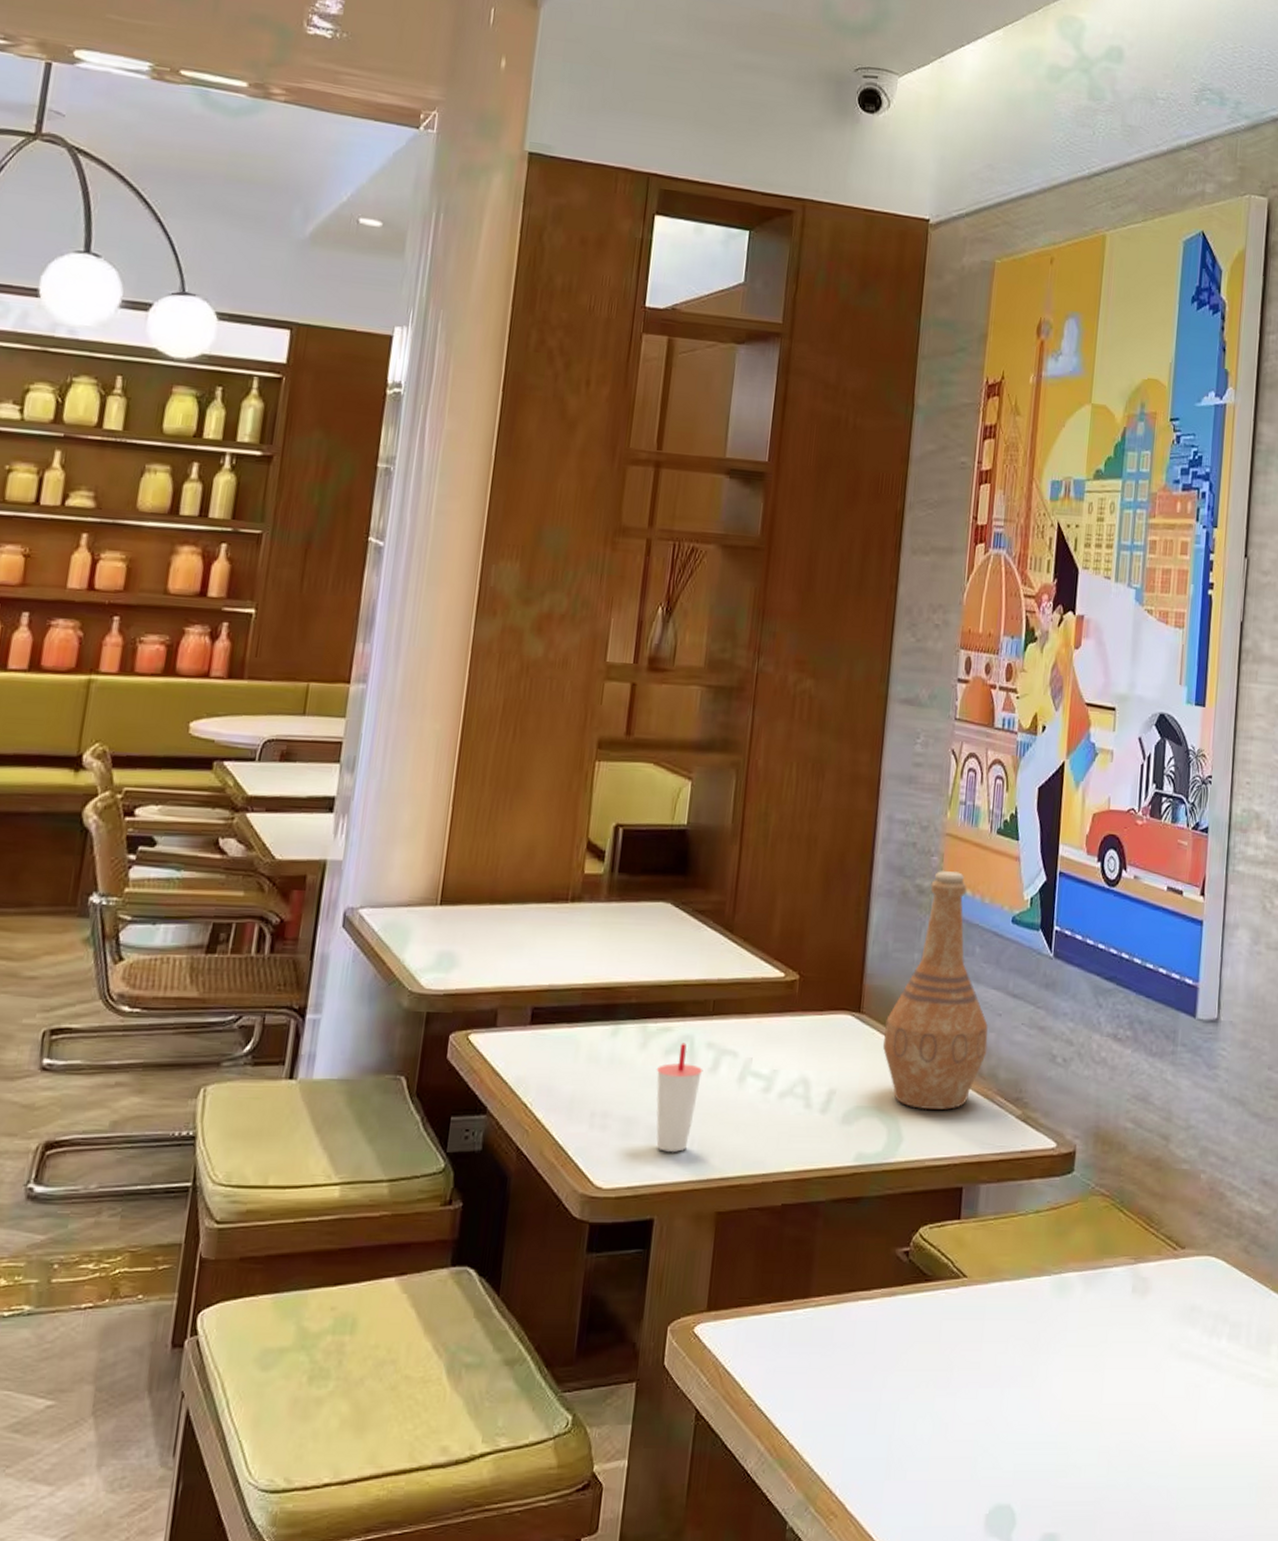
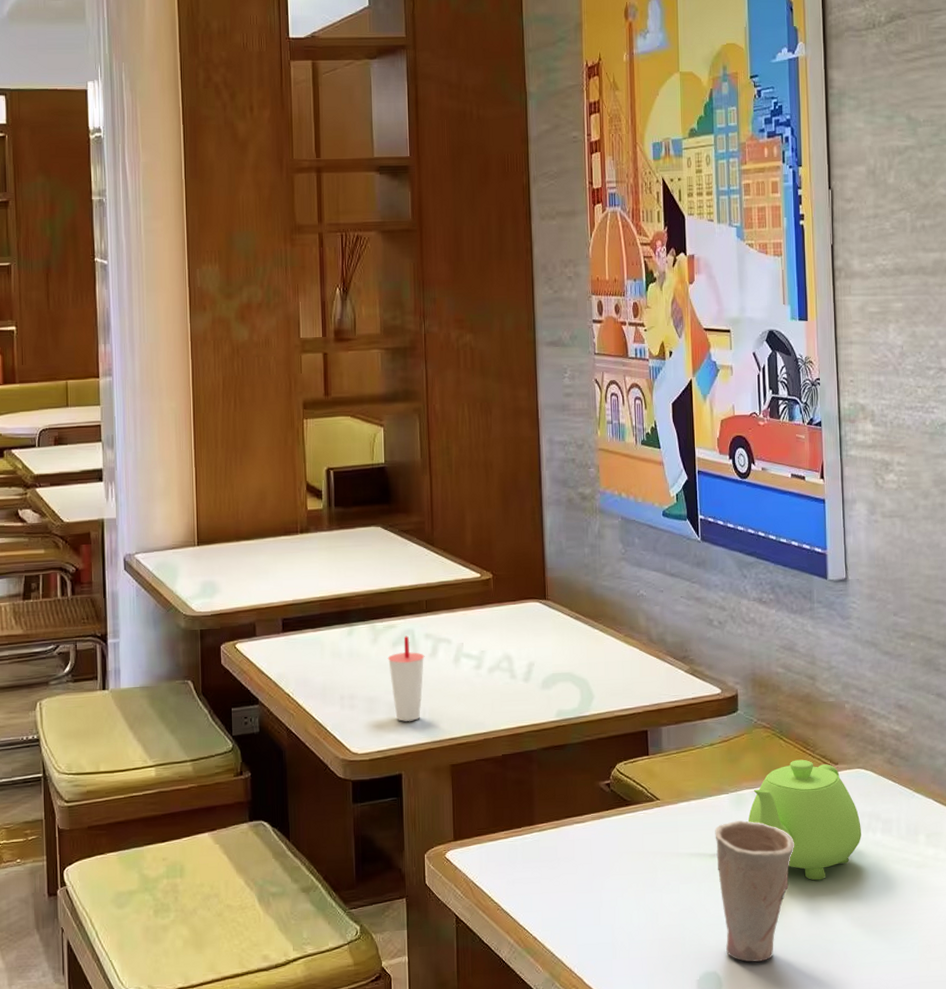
vase: present [882,871,989,1110] -> none [567,479,654,672]
cup: none [1026,1311,1123,1496] -> present [715,820,795,962]
teapot: none [1070,1239,1205,1395] -> present [748,759,861,881]

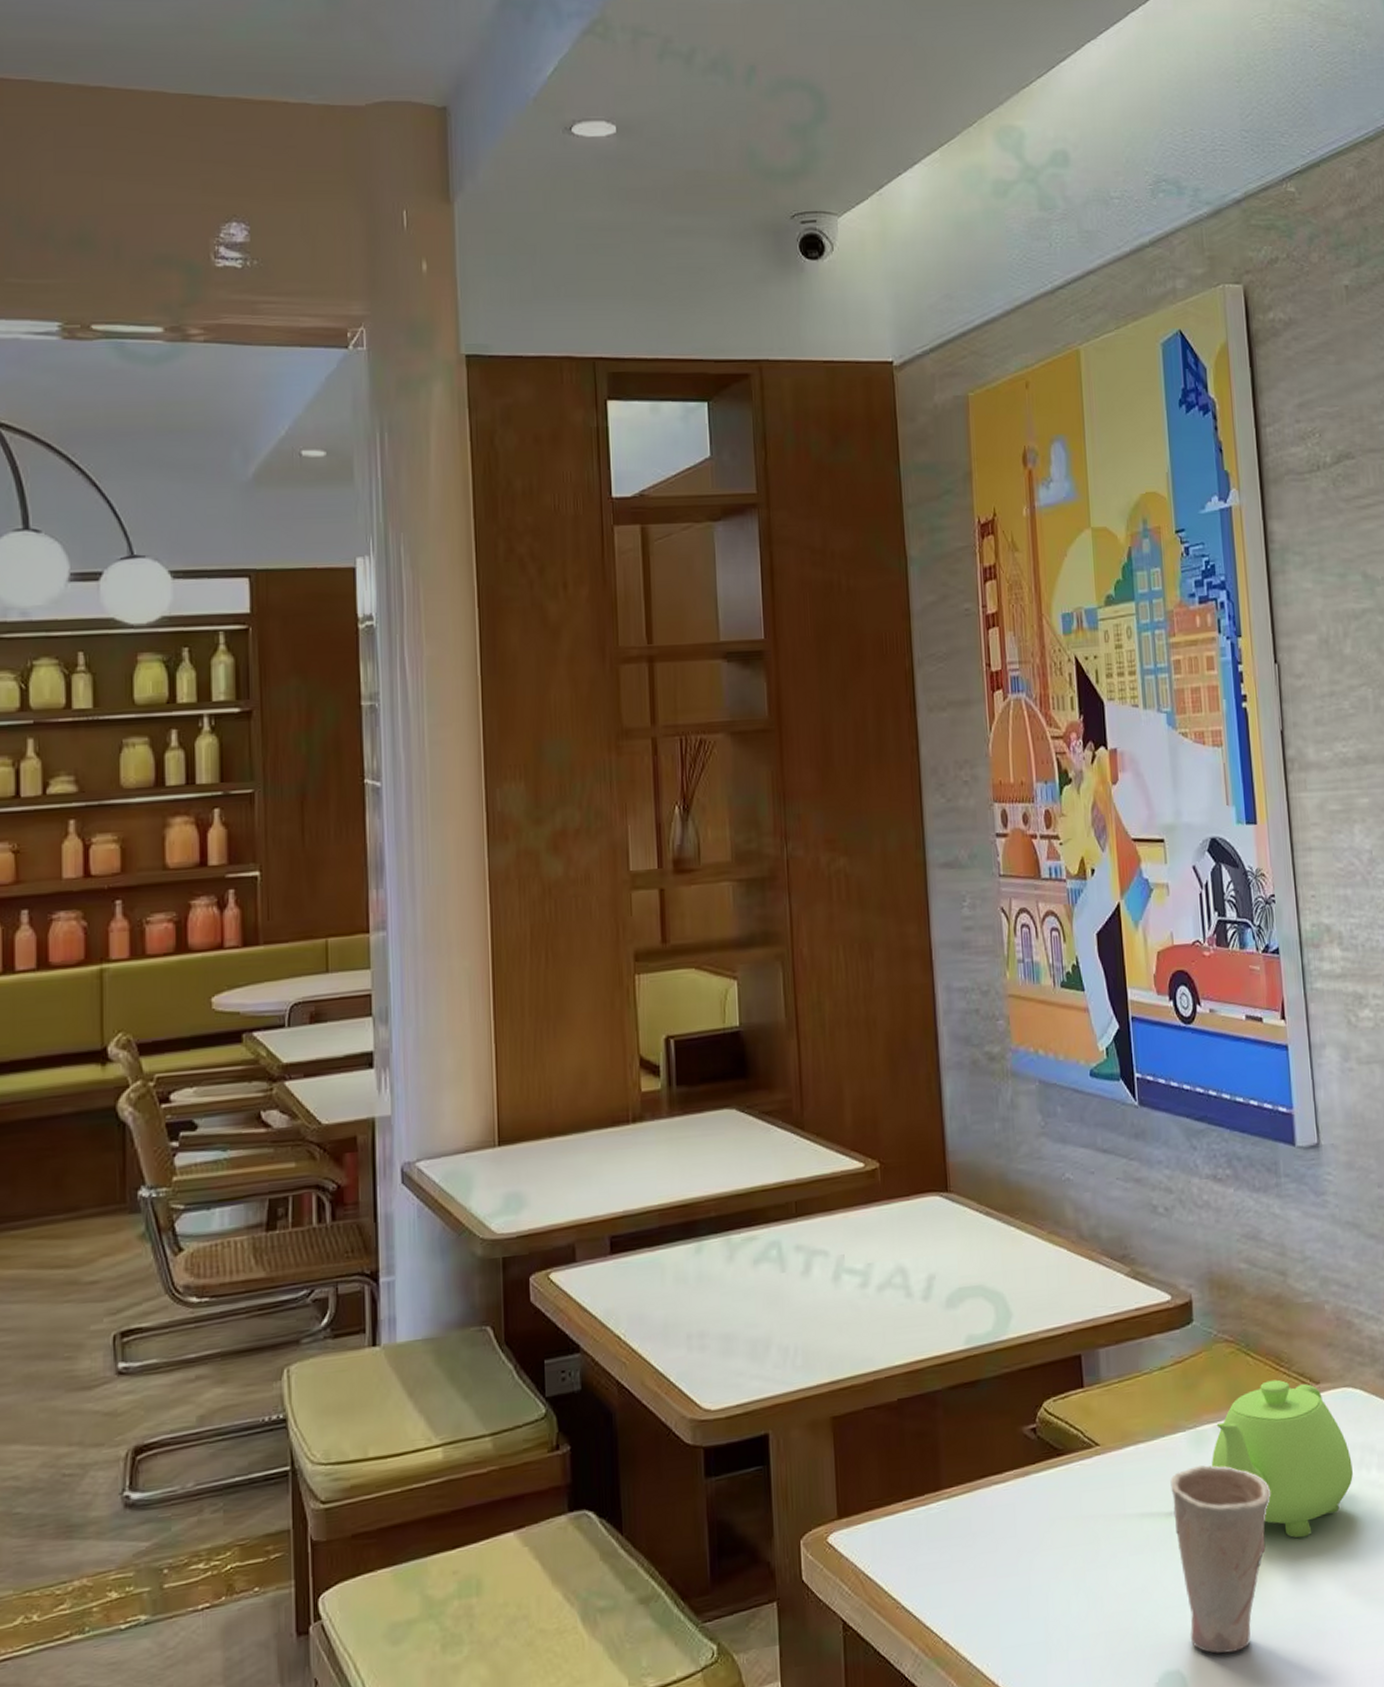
cup: present [387,636,425,722] -> none [747,1249,796,1363]

